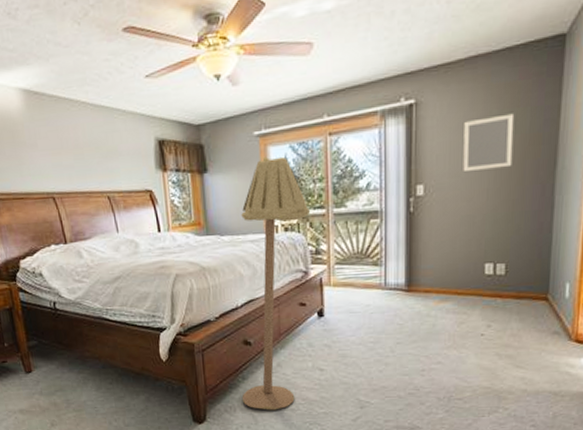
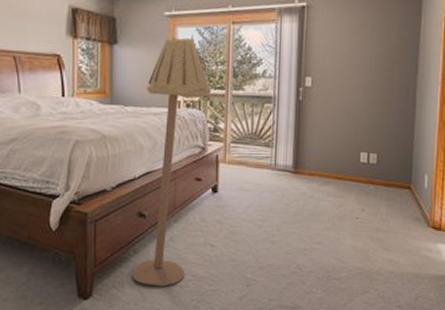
home mirror: present [463,113,515,171] -> none [344,25,386,70]

